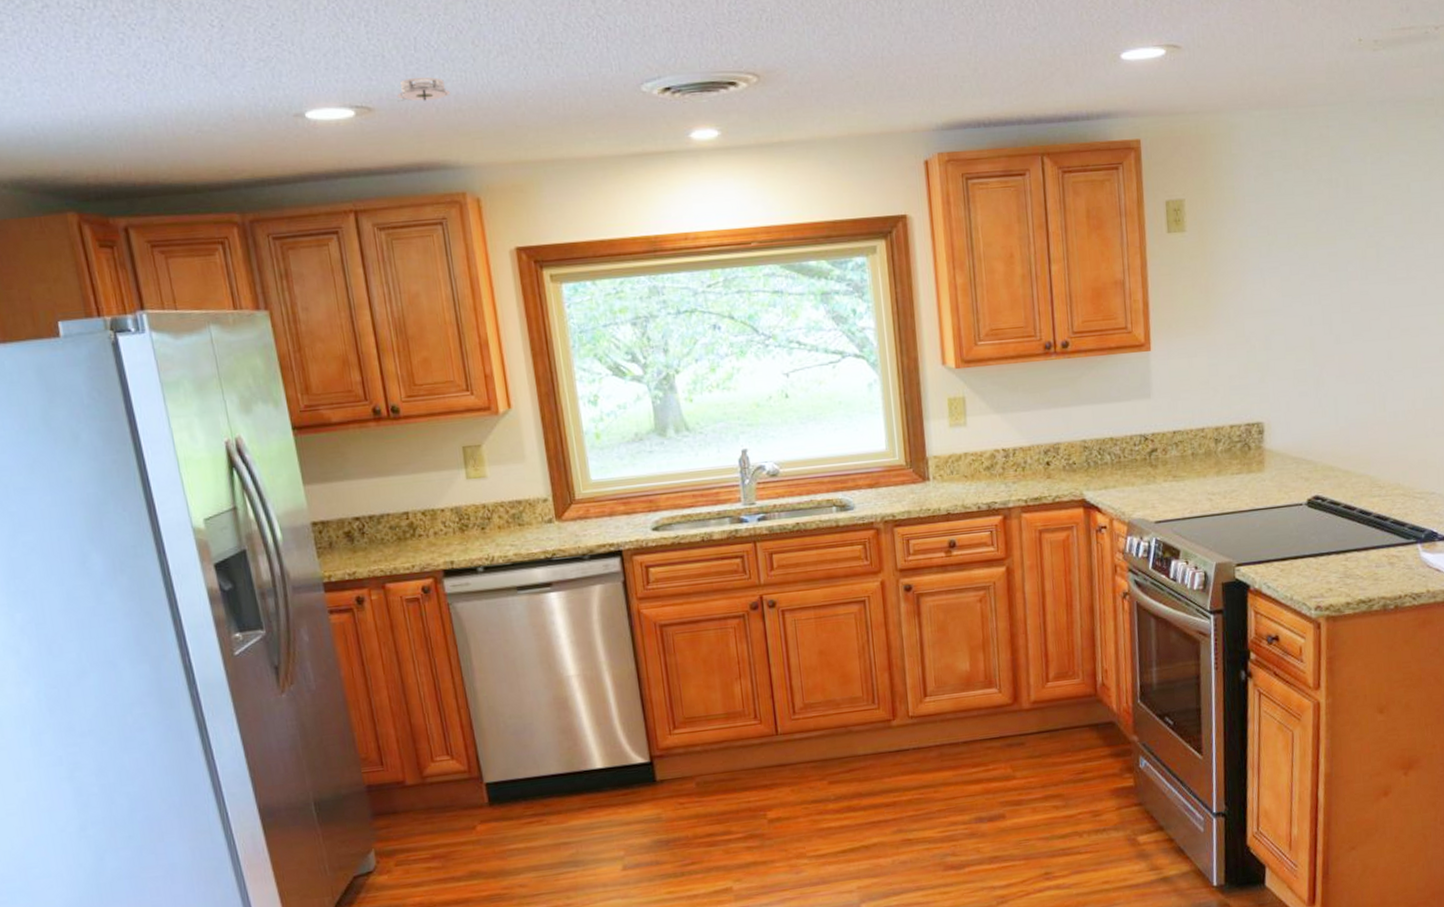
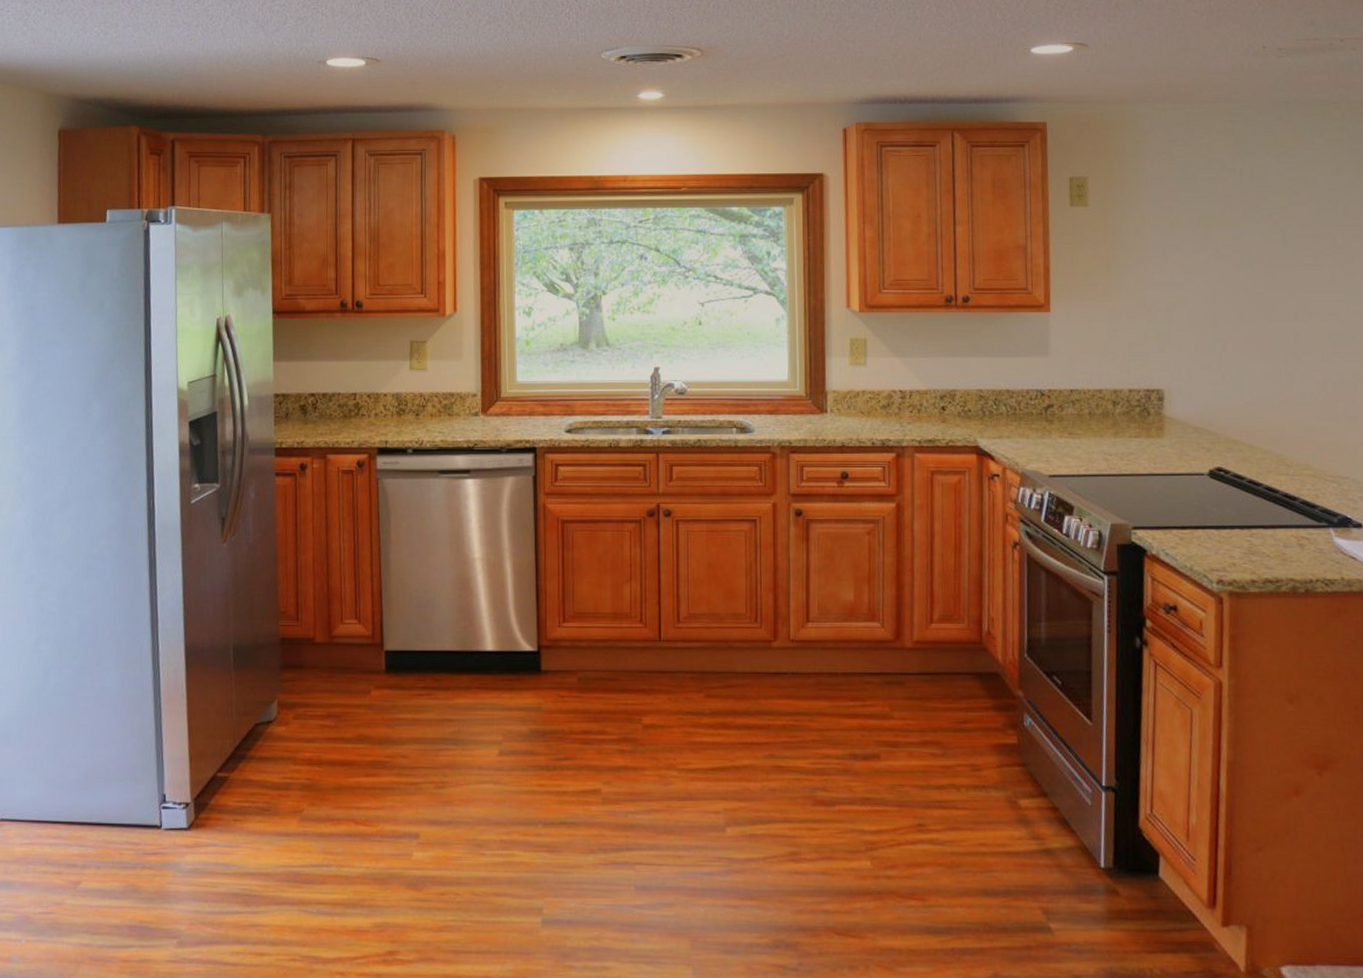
smoke detector: present [396,76,451,101] -> none [400,38,444,57]

